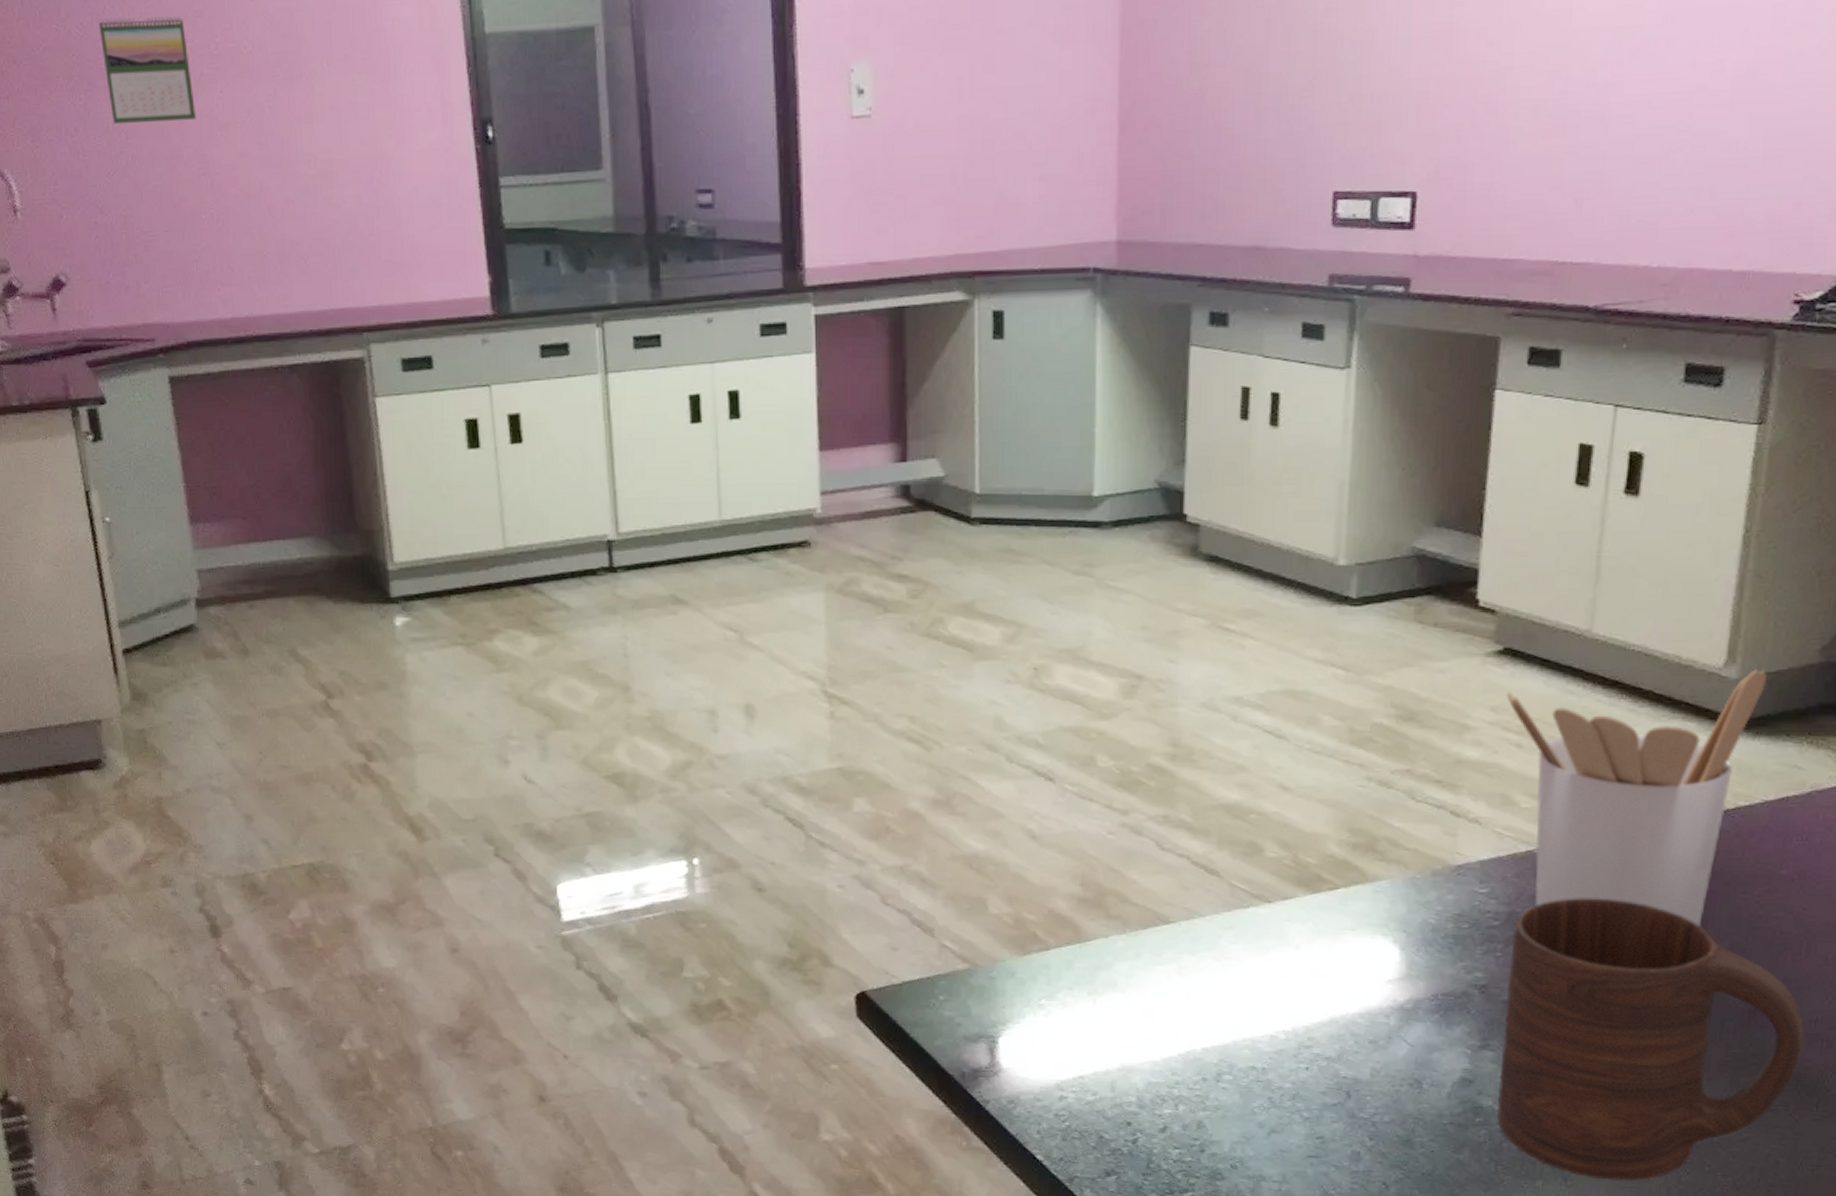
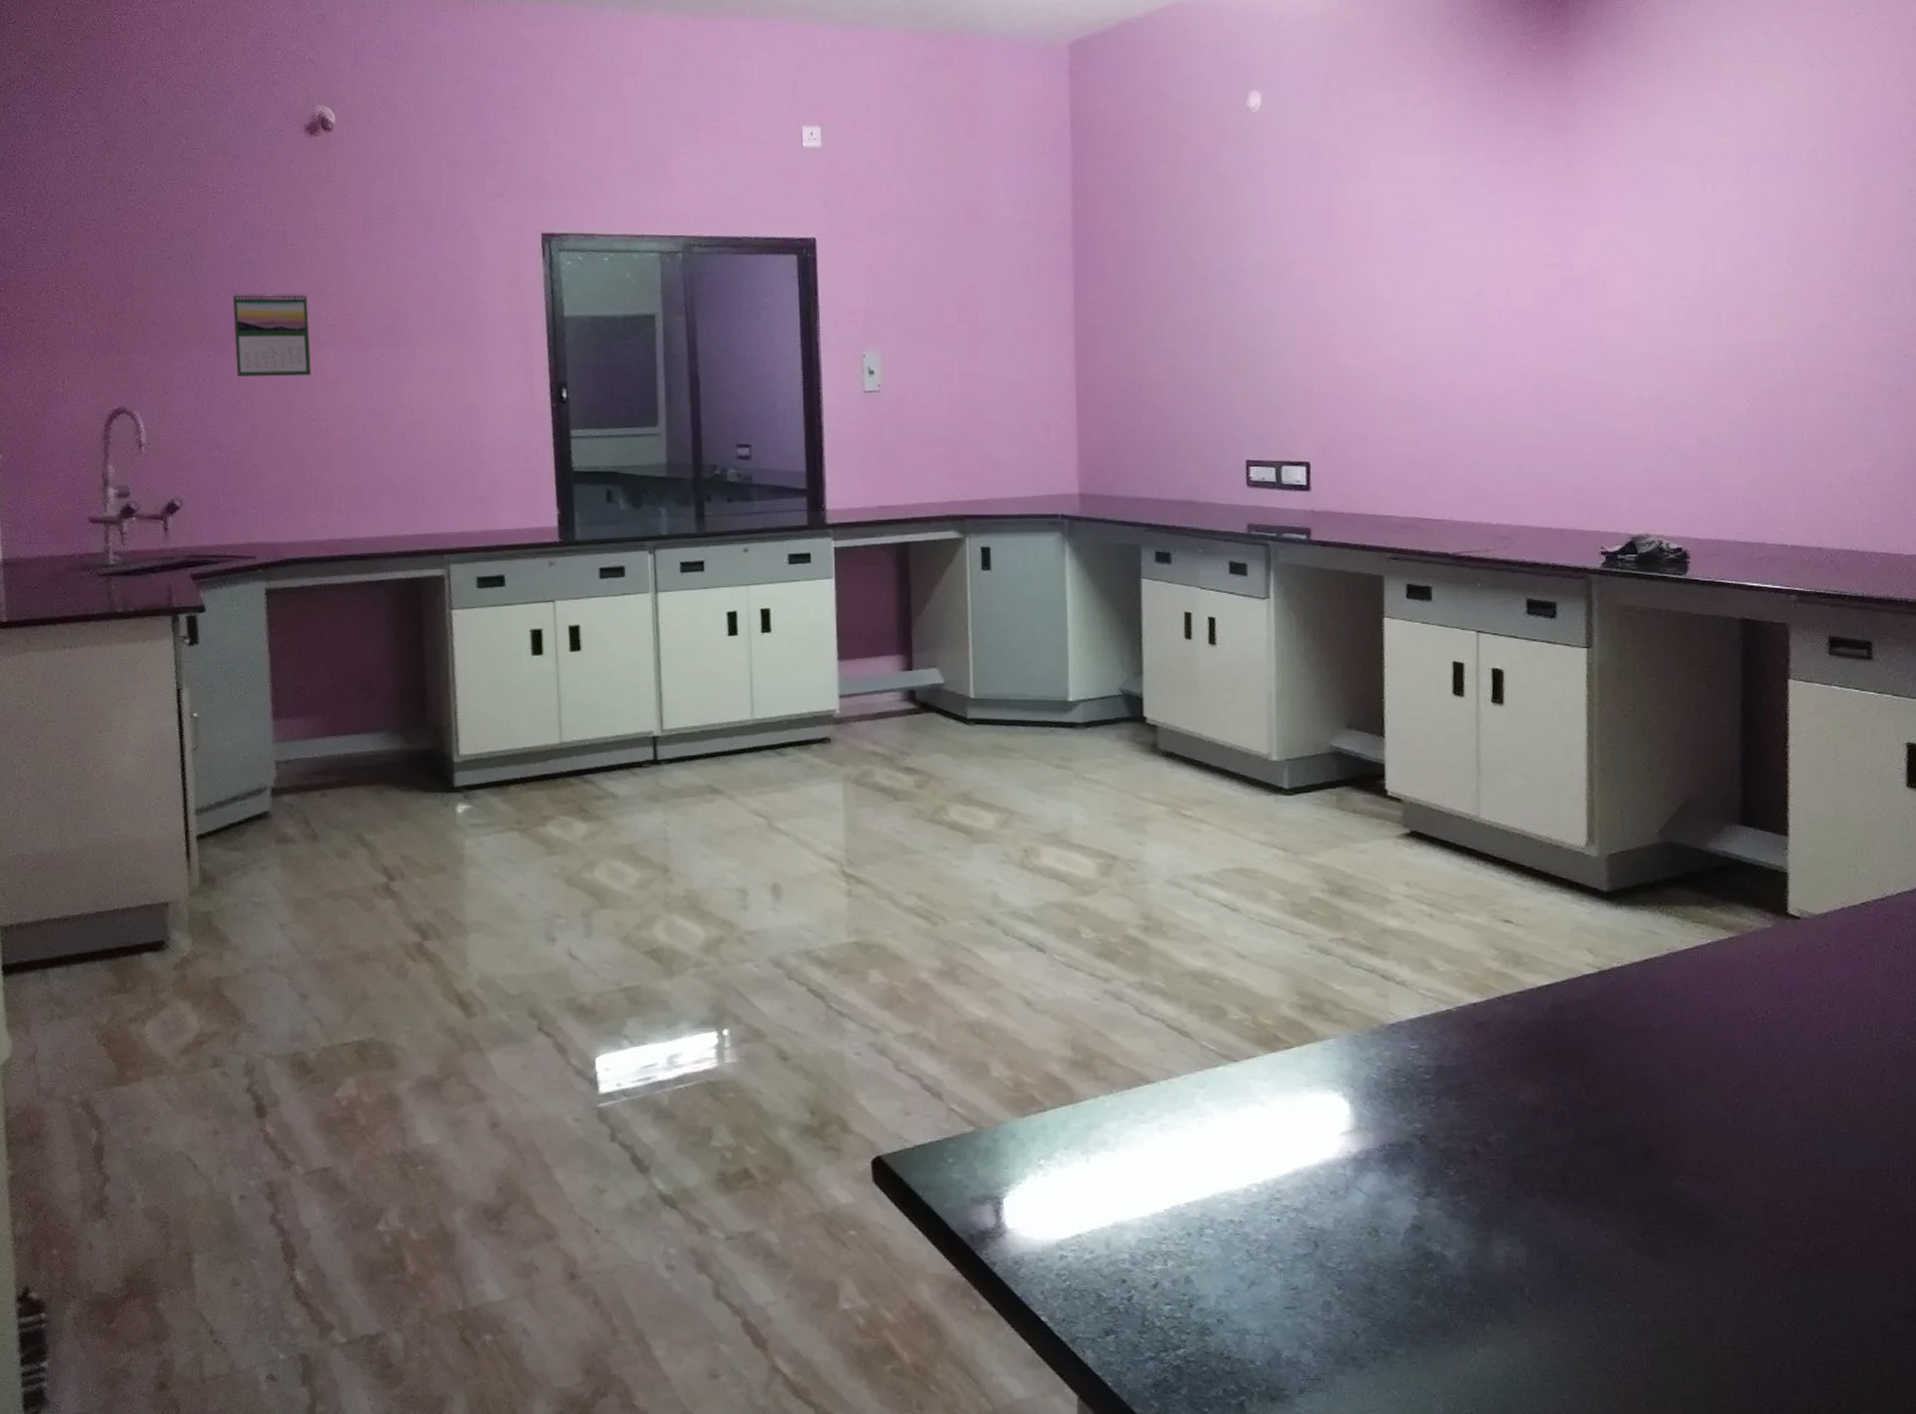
cup: present [1497,898,1804,1181] -> none [1442,1052,1693,1321]
utensil holder: present [1505,669,1767,927] -> none [1416,849,1621,1076]

